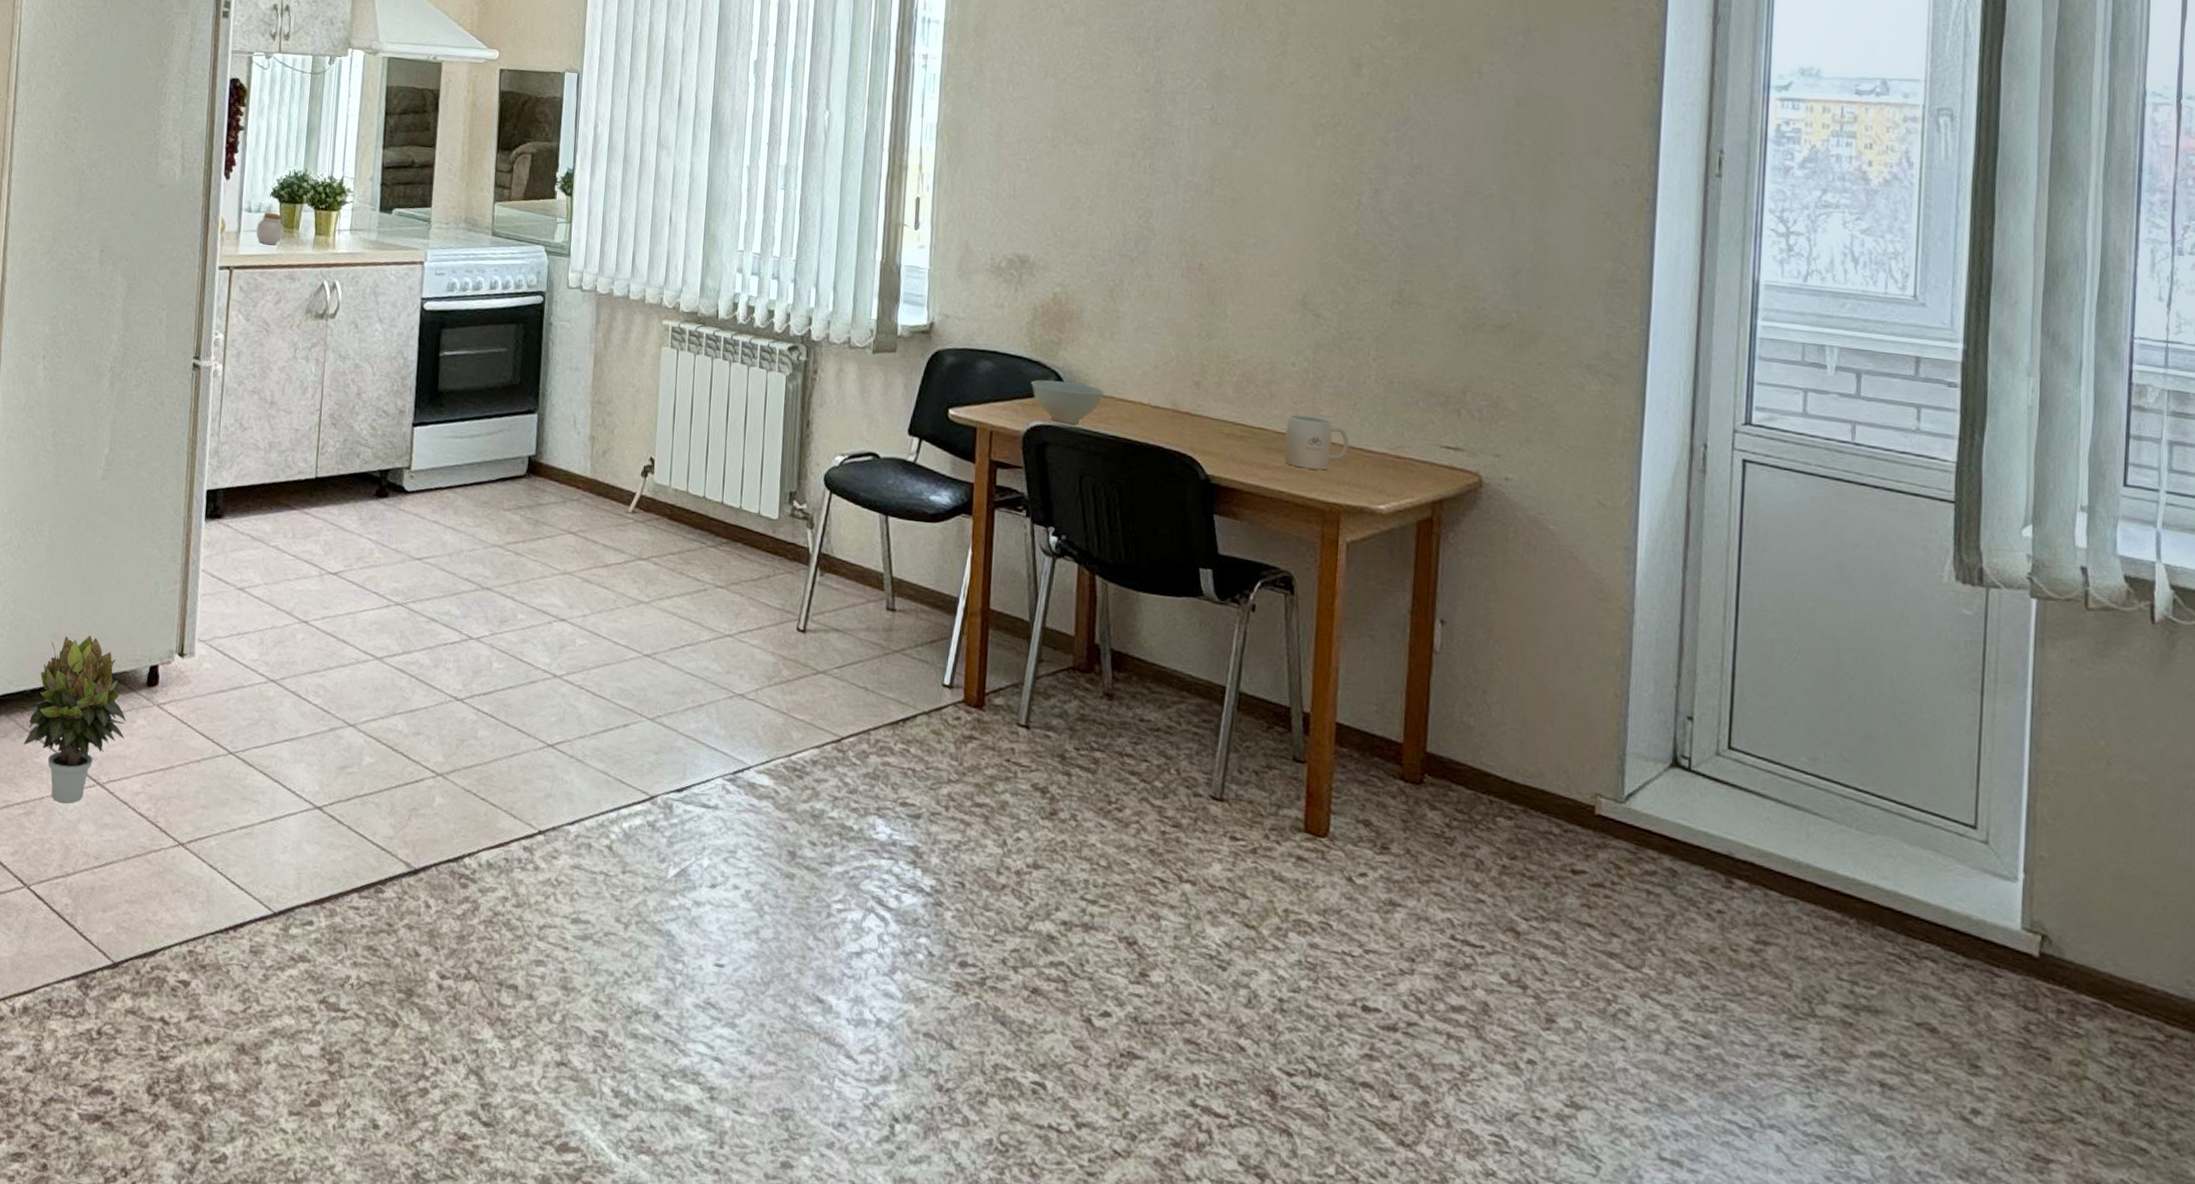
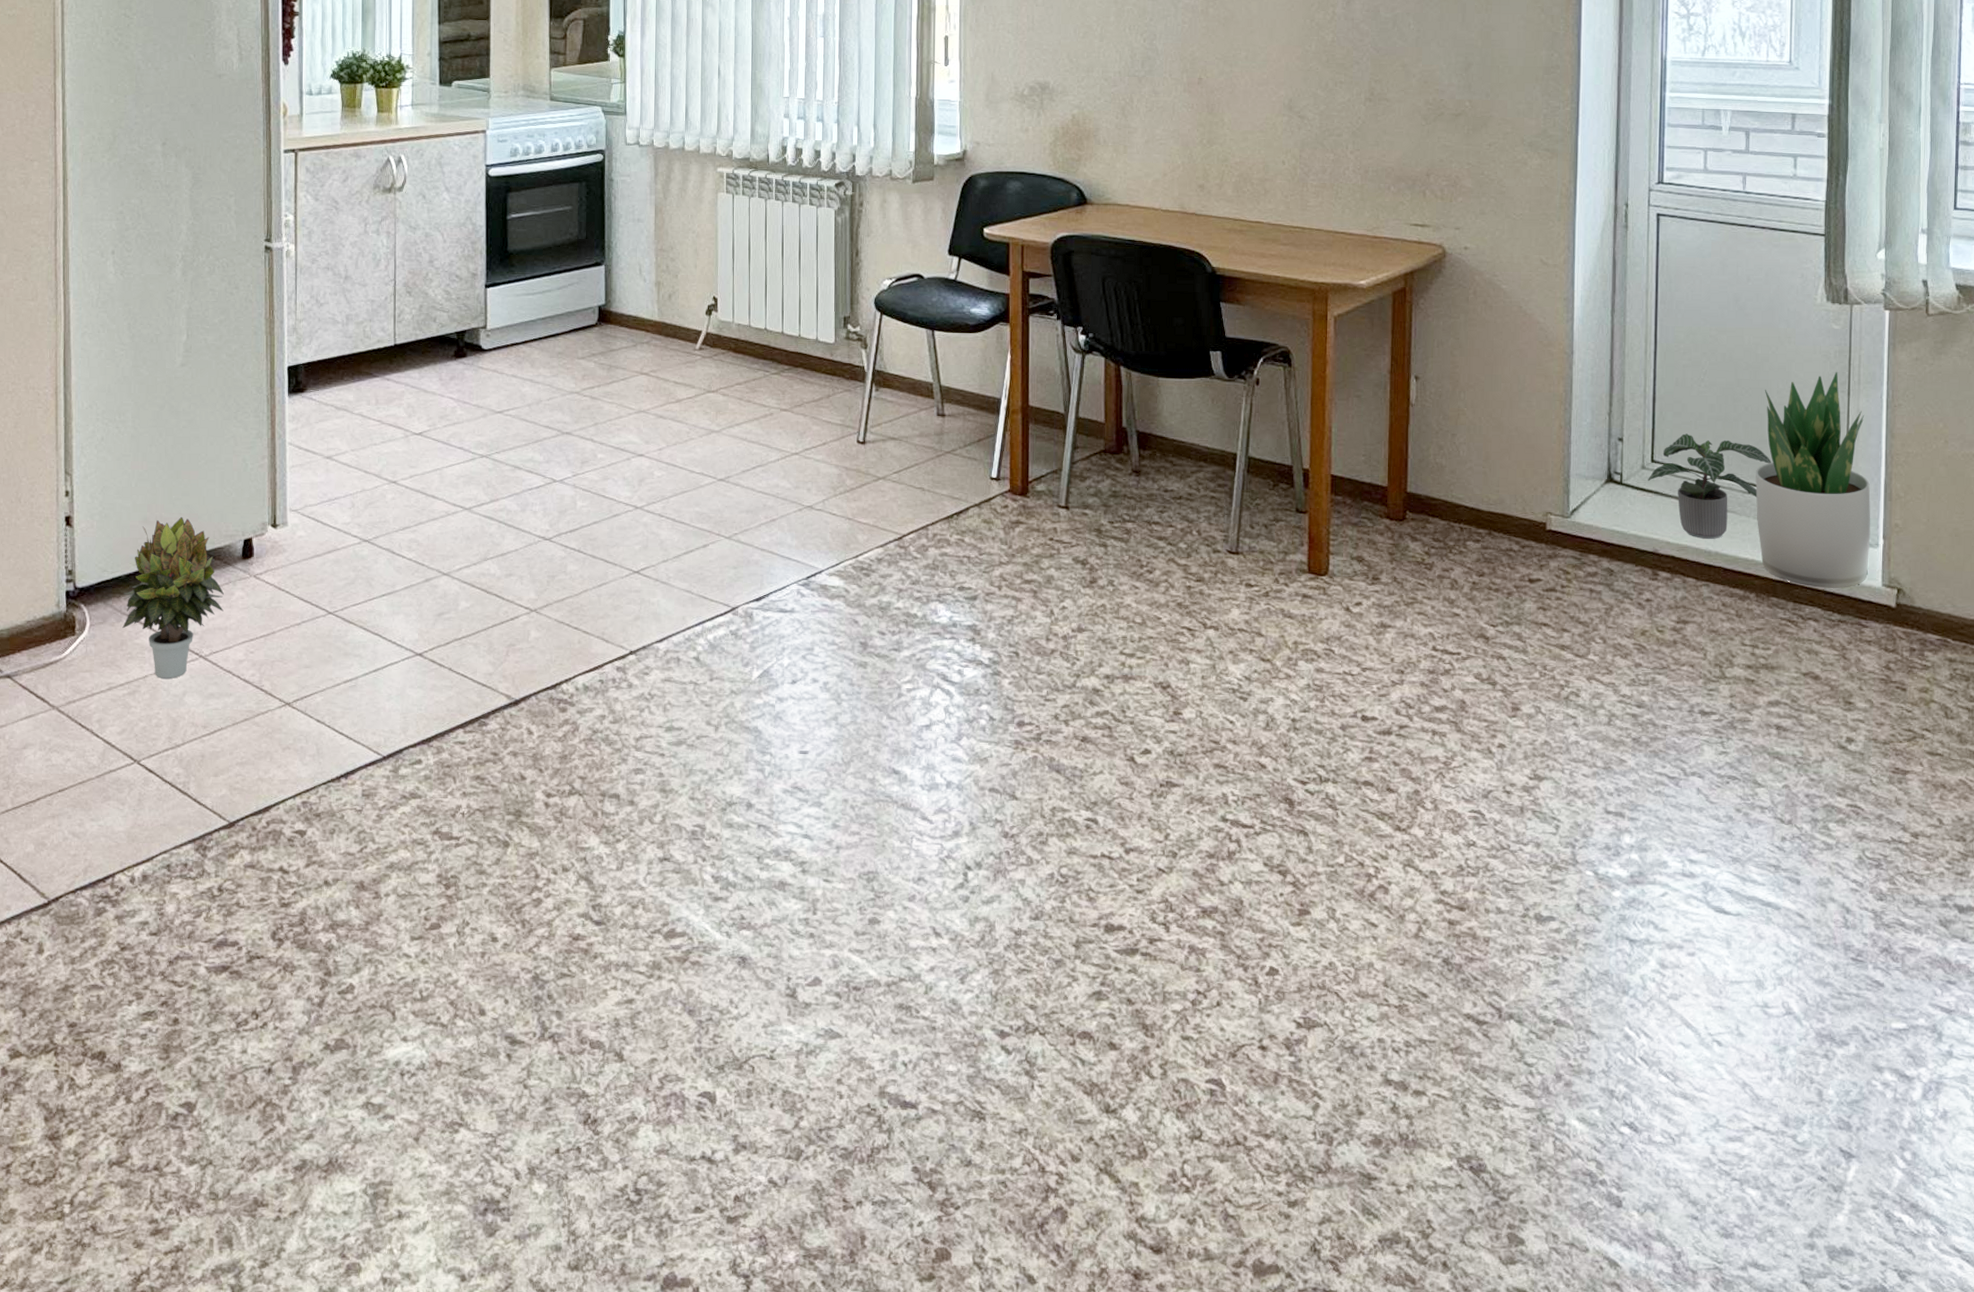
jar: present [256,212,284,246] -> none [318,94,346,126]
bowl: present [1031,380,1105,425] -> none [1056,195,1121,233]
mug: present [1284,414,1349,470] -> none [1278,207,1333,255]
potted plant: none [1723,719,1880,849] -> present [1648,433,1771,539]
planter: none [1859,666,2008,927] -> present [1755,372,1871,588]

